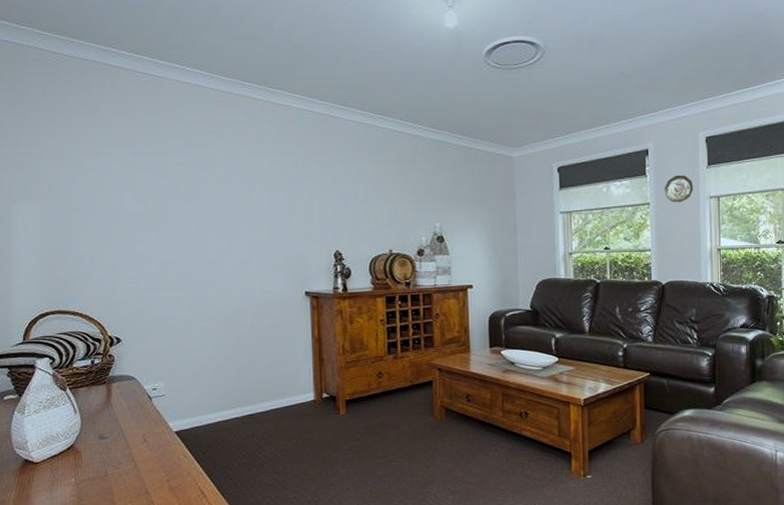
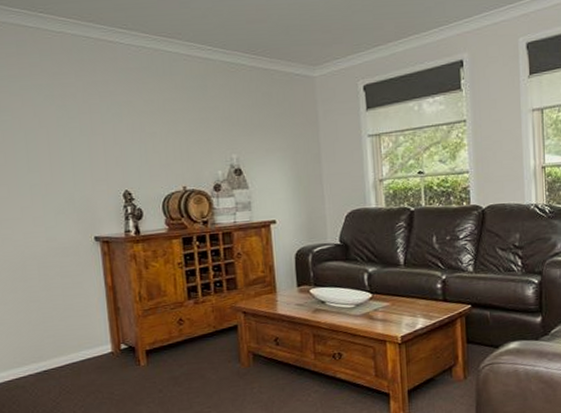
decorative plate: present [664,175,694,203] -> none [481,87,514,119]

